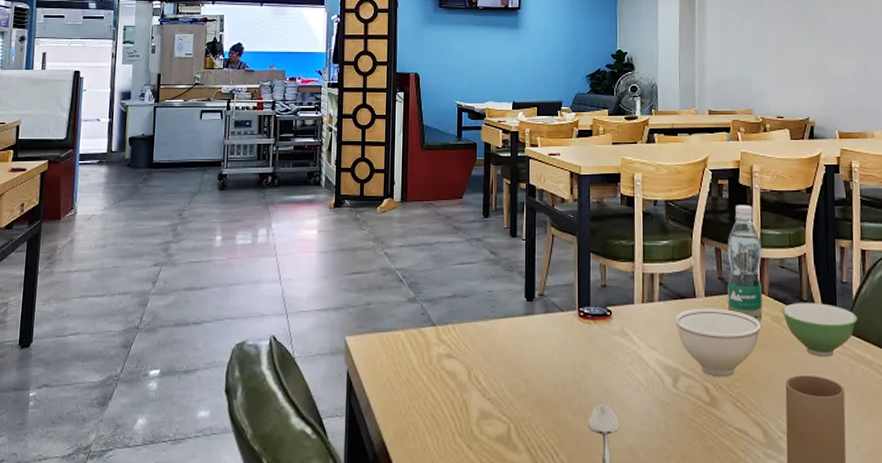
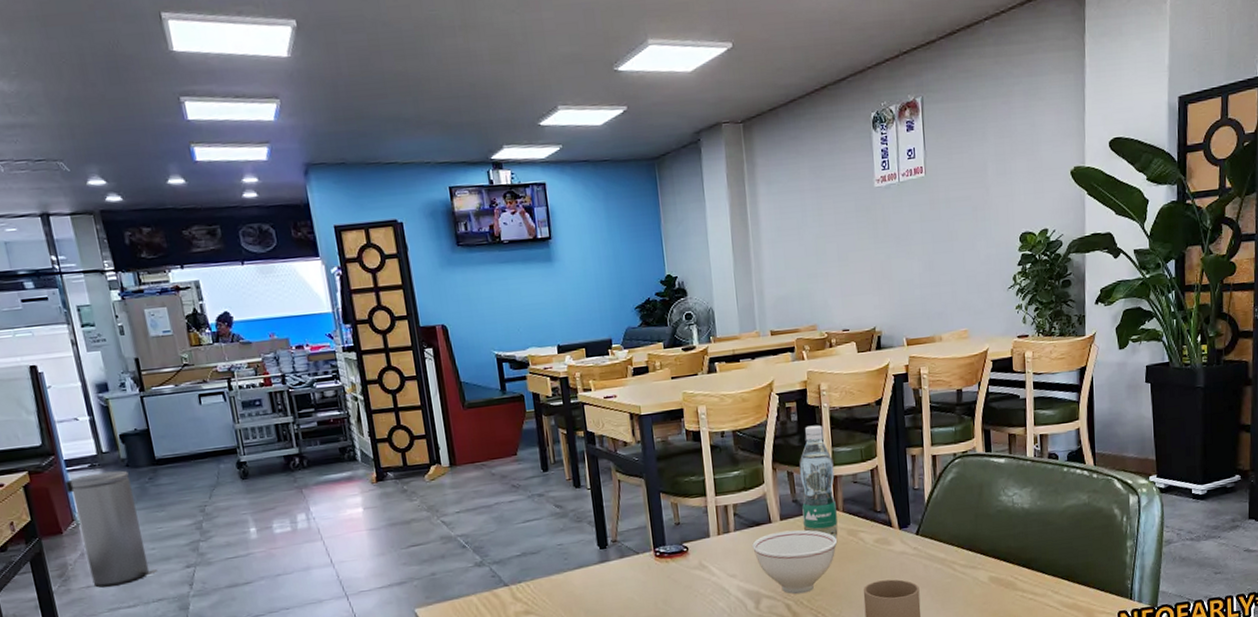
pedal bin: none [73,169,129,274] -> present [64,470,157,588]
bowl: present [782,302,858,358] -> none [857,511,931,562]

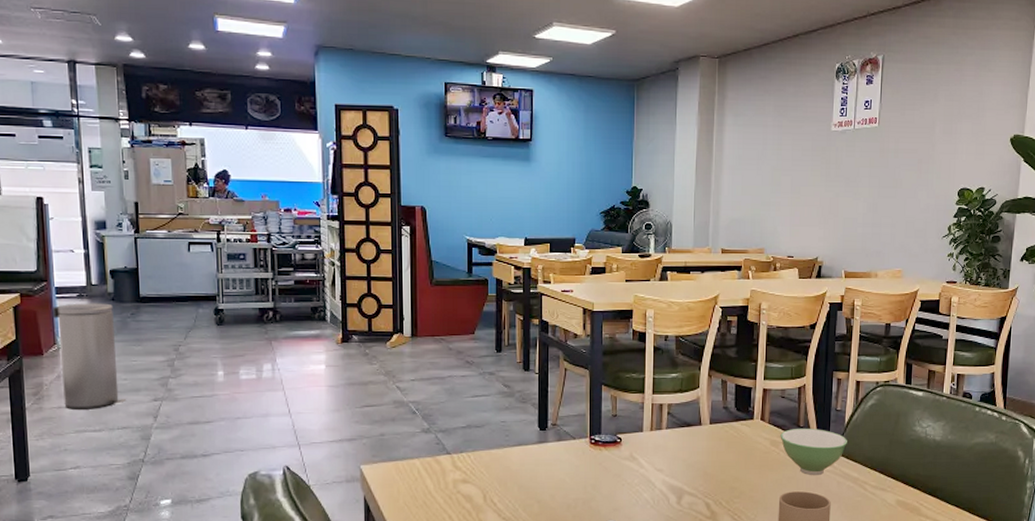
bowl: present [752,529,838,595] -> none [681,434,761,495]
bottle: present [799,425,838,539] -> none [730,340,765,447]
bowl: none [857,511,931,562] -> present [780,428,848,476]

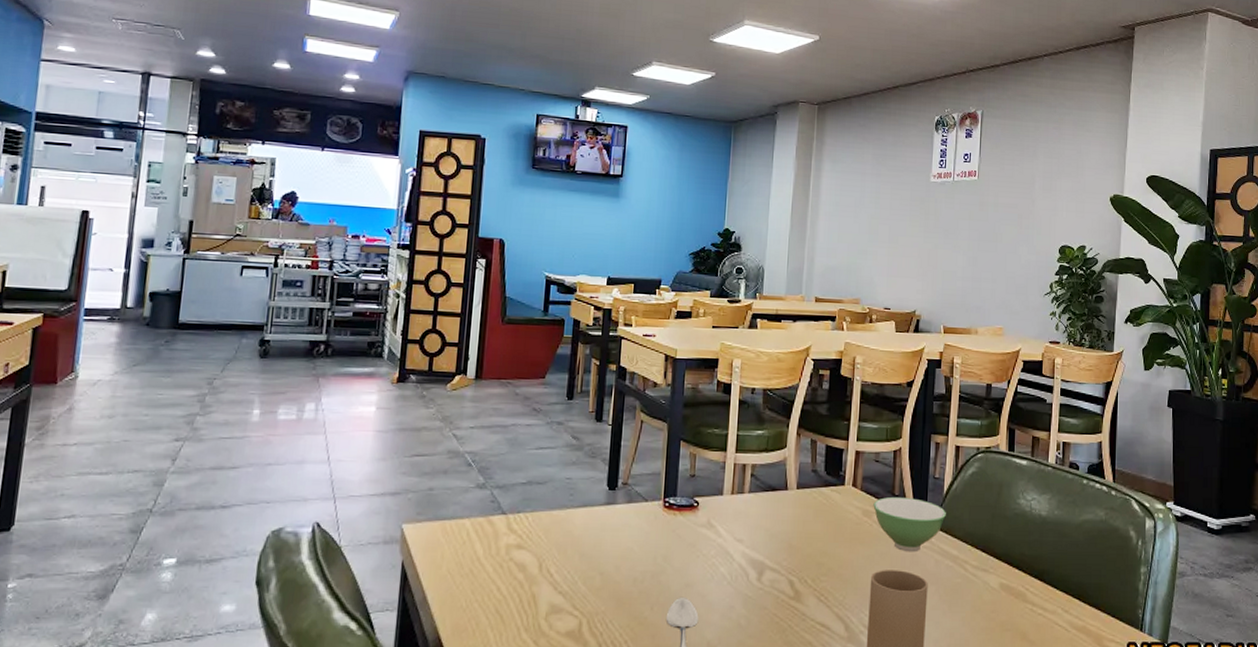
pedal bin: present [52,303,126,410] -> none [70,327,146,449]

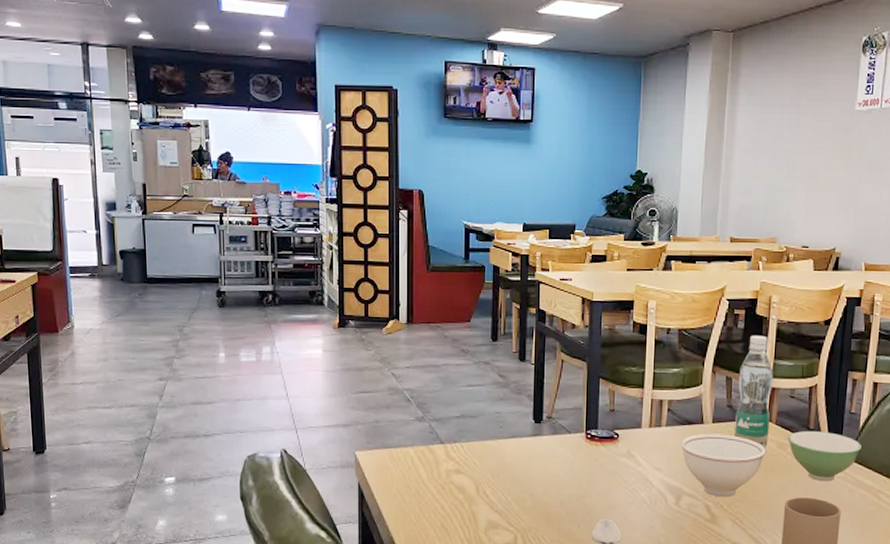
bowl: none [764,500,852,571] -> present [681,433,766,498]
bottle: none [818,396,858,517] -> present [734,335,773,449]

